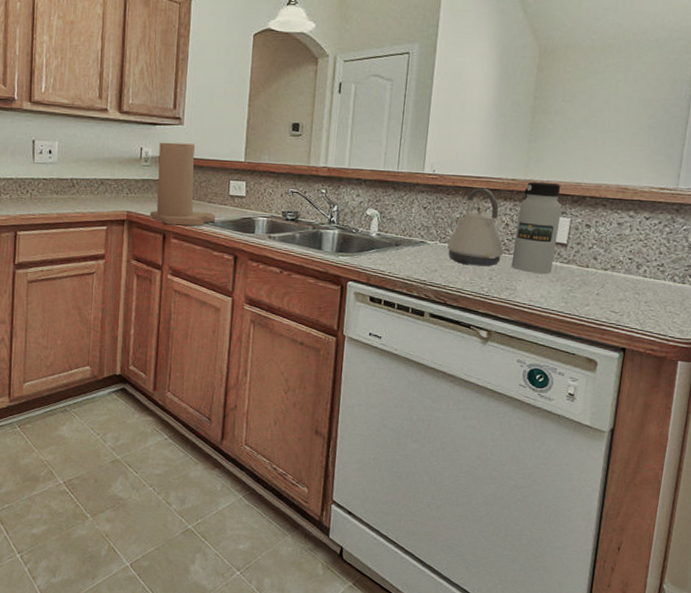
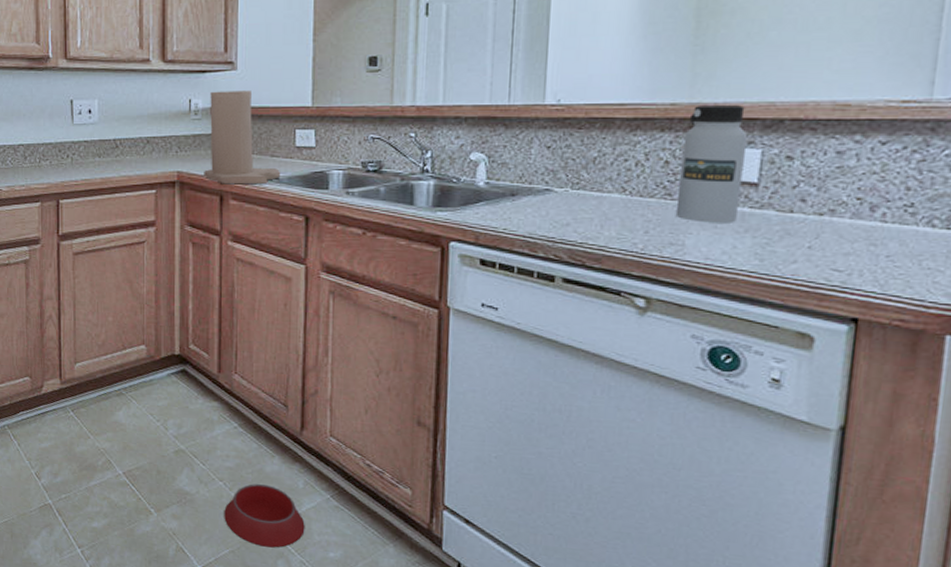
pet bowl: none [152,488,221,543] -> present [224,484,305,548]
kettle: present [447,187,504,267] -> none [583,117,664,218]

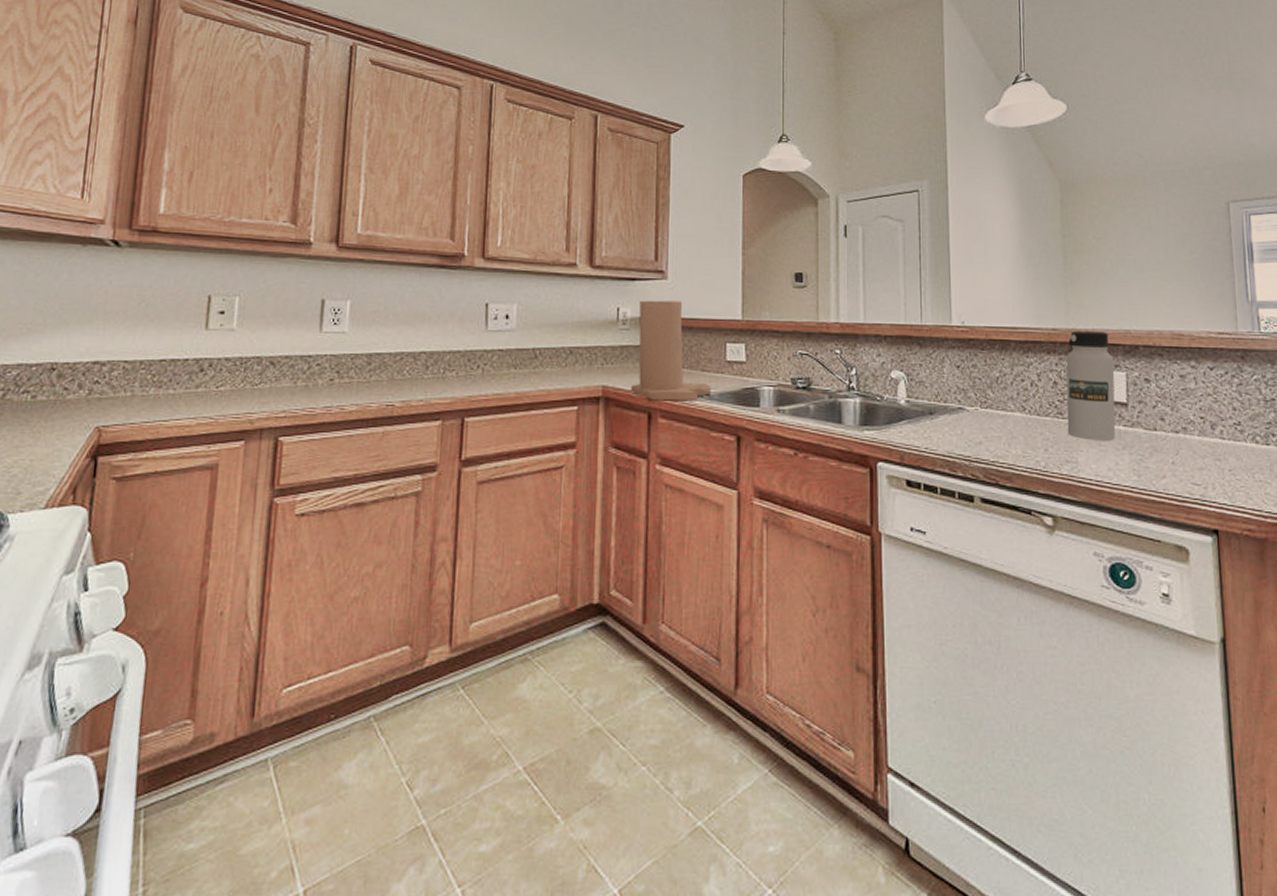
pet bowl: present [224,484,305,548] -> none [647,765,741,850]

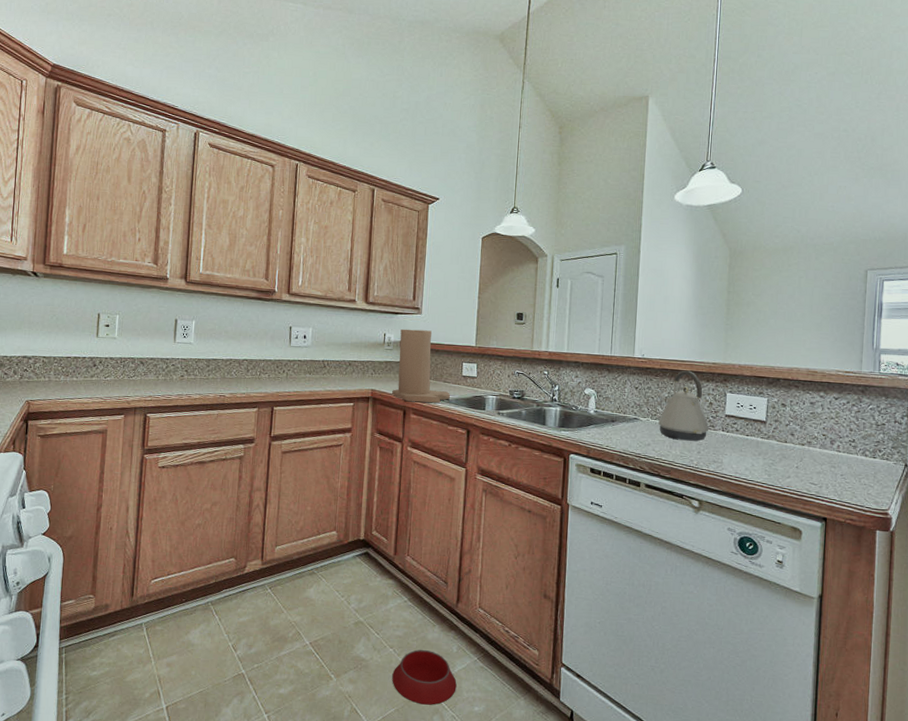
pet bowl: none [647,765,741,850] -> present [392,649,457,705]
kettle: none [990,340,1057,436] -> present [658,370,710,442]
water bottle: present [1066,331,1116,441] -> none [716,365,759,449]

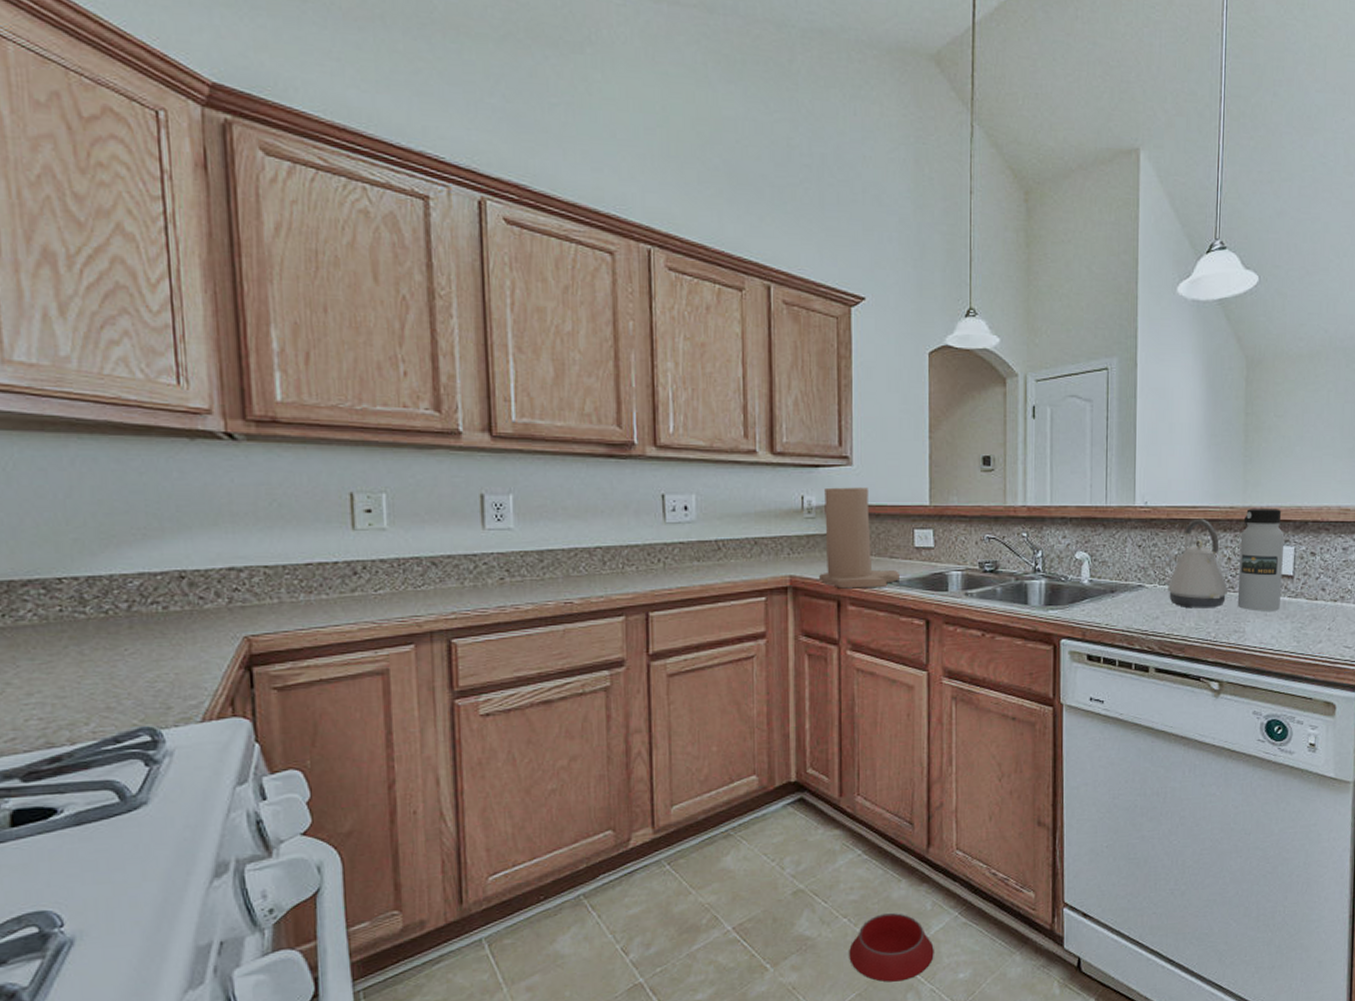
water bottle: none [716,365,759,449] -> present [1237,509,1285,611]

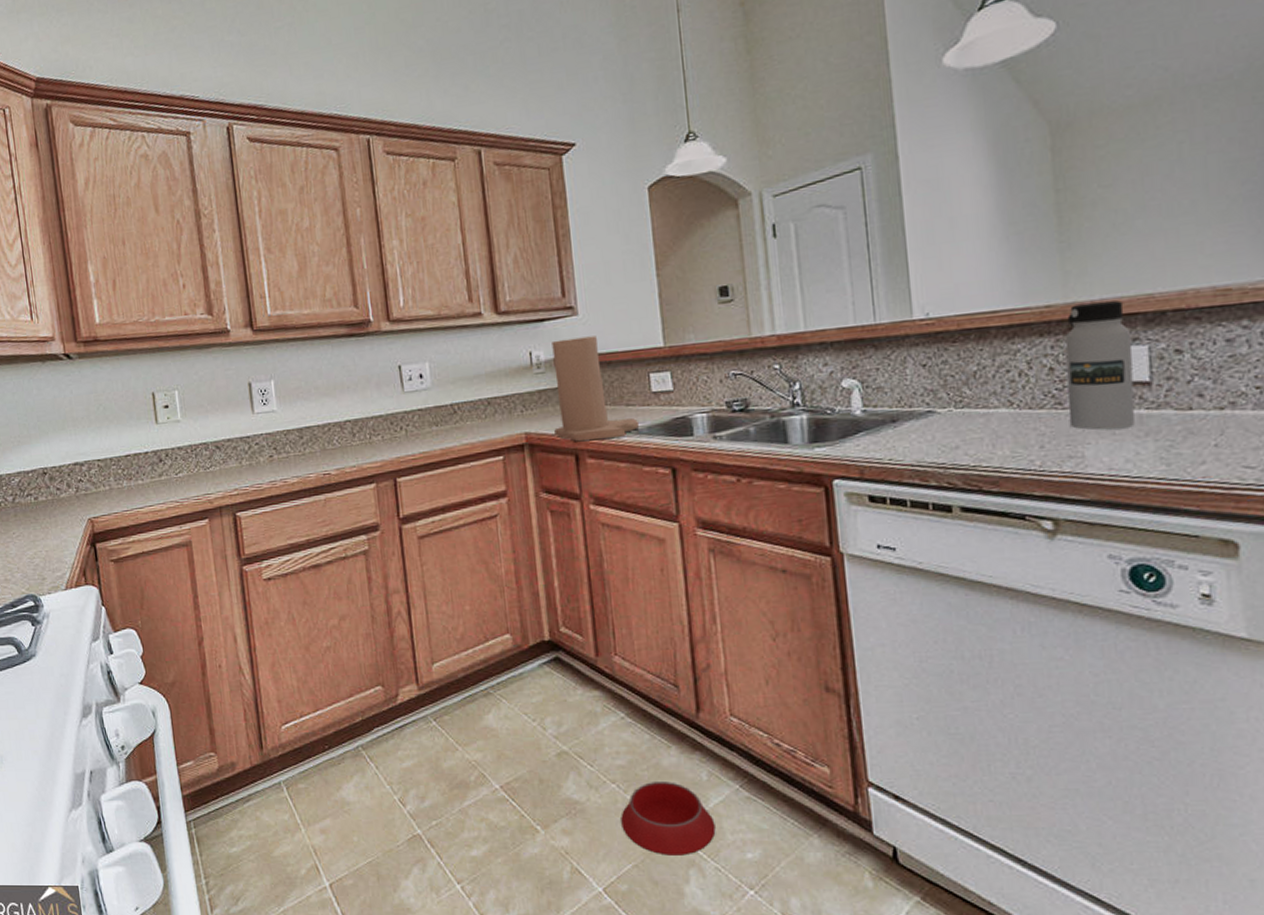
kettle: present [1168,519,1229,610] -> none [967,324,1055,434]

